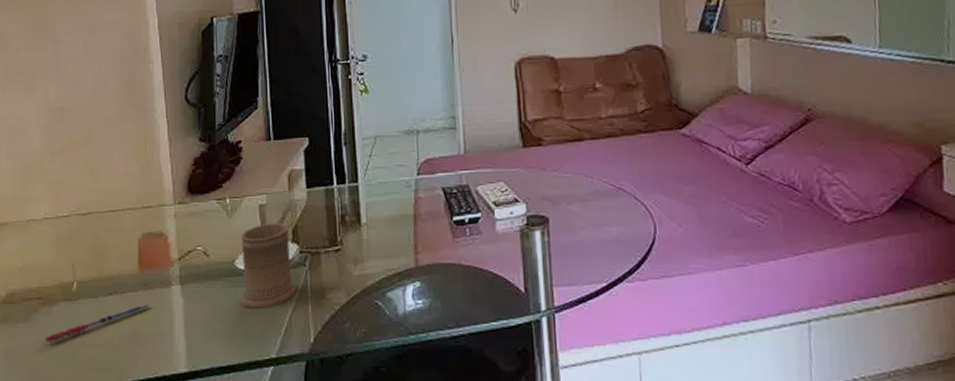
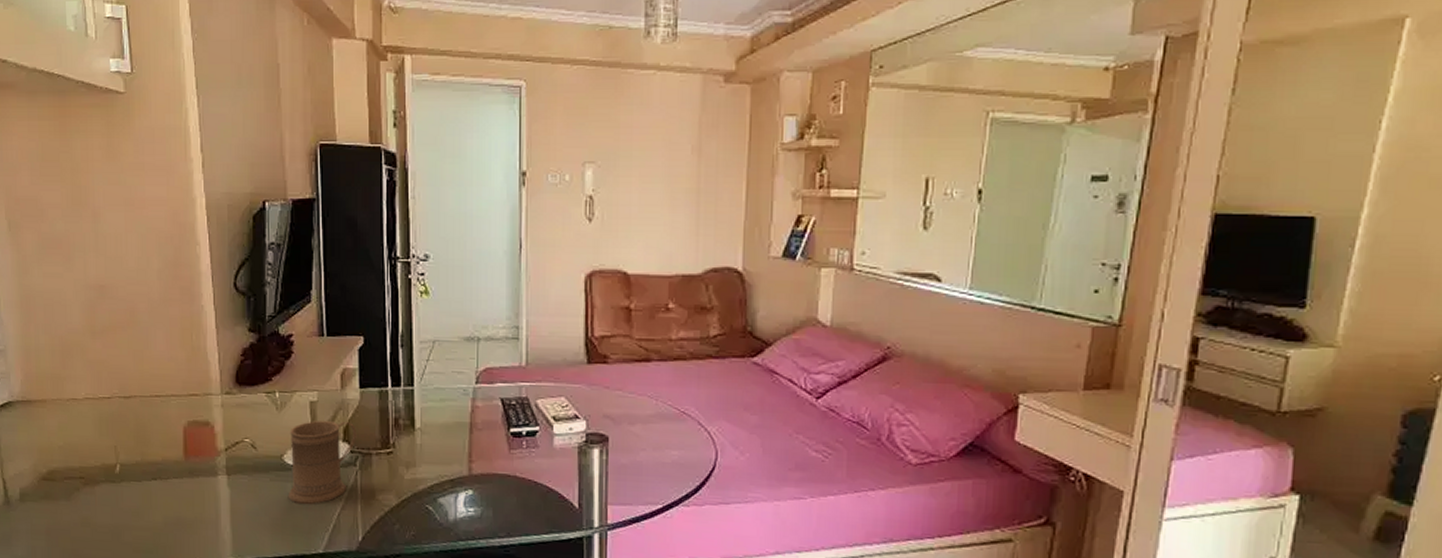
pen: present [44,303,149,343] -> none [87,491,194,522]

